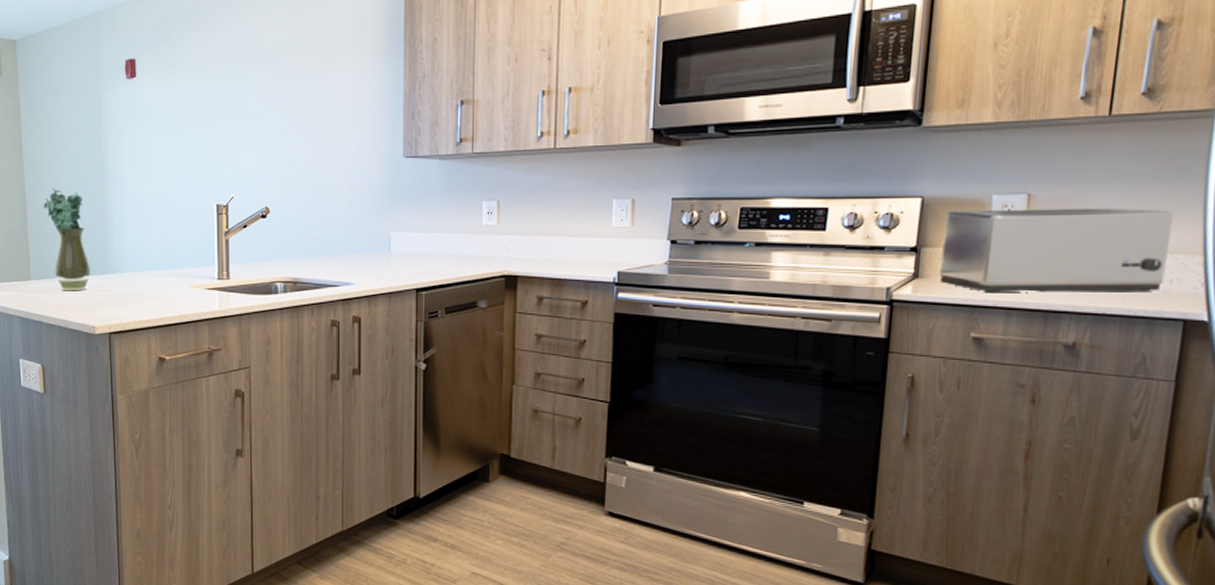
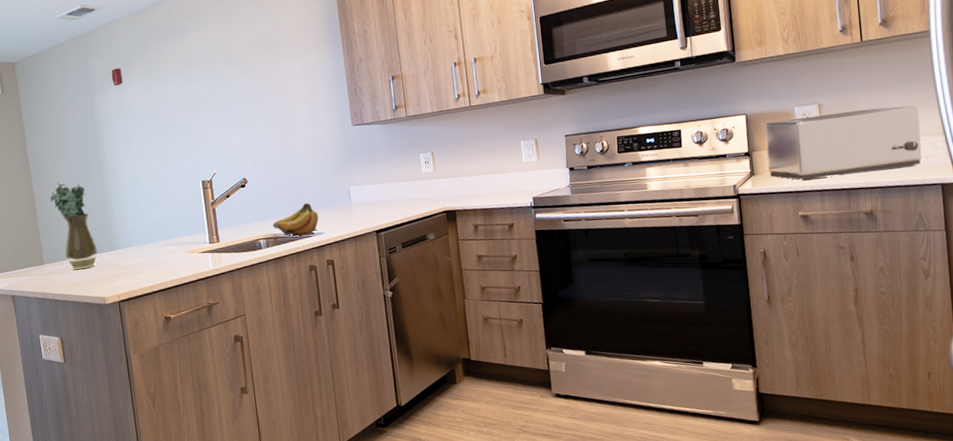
fruit: none [294,246,350,284] -> present [272,203,319,236]

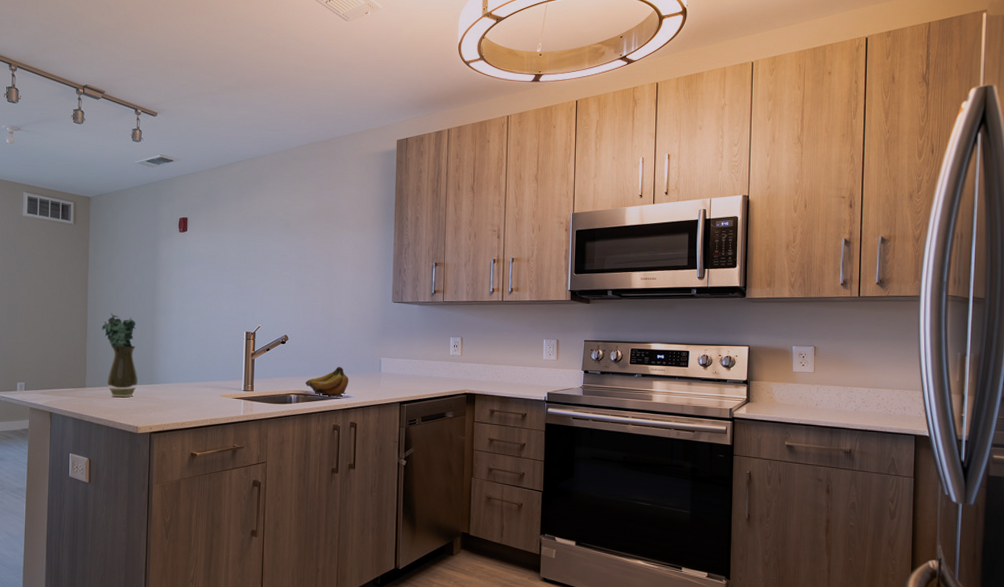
toaster: present [764,105,922,180] -> none [763,355,903,415]

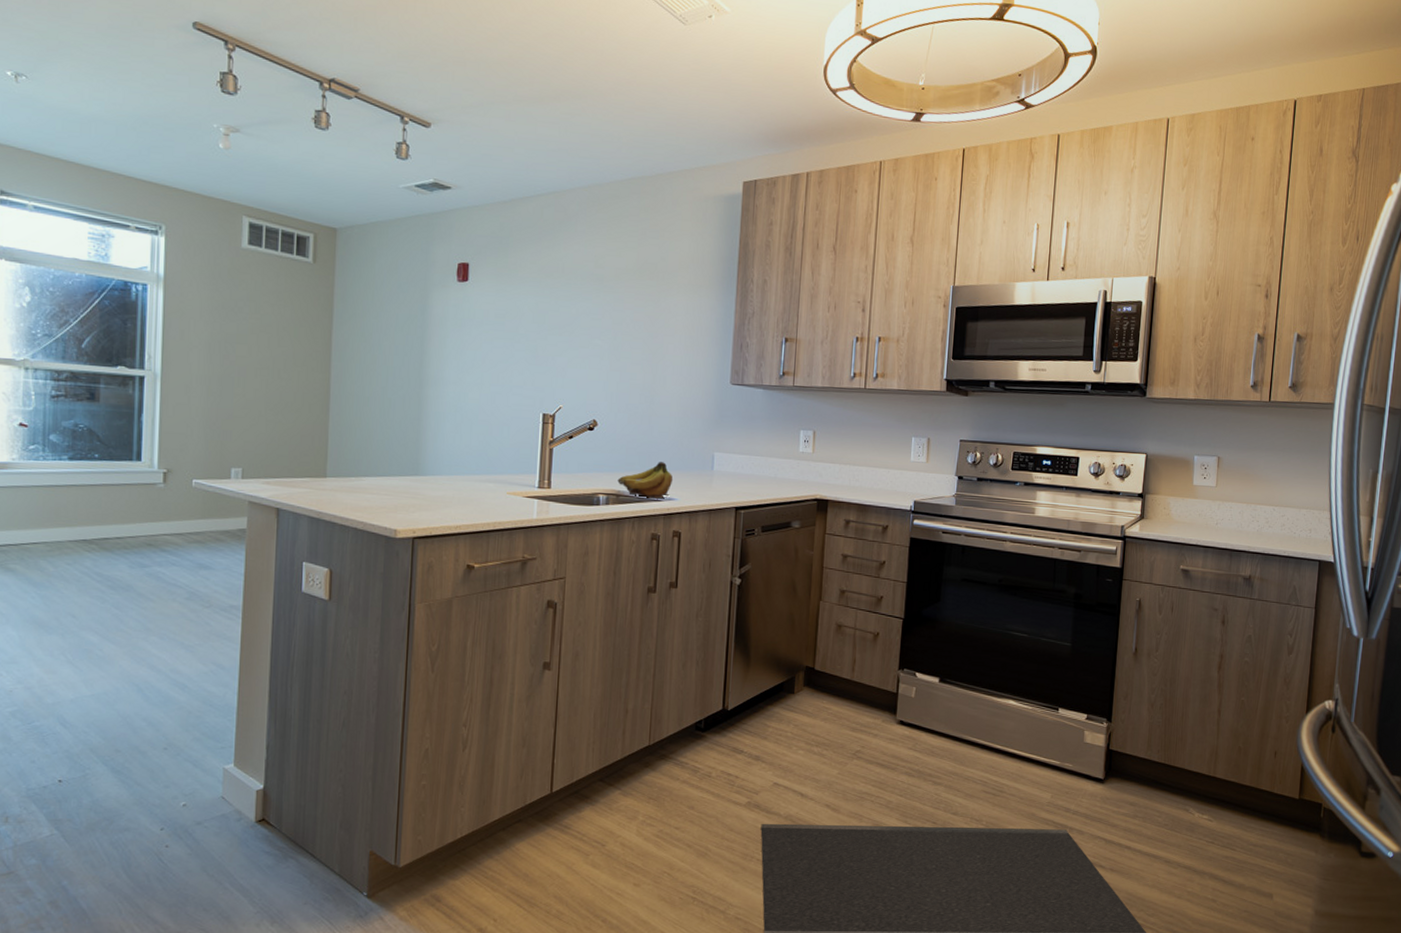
vase: present [102,312,138,398] -> none [350,381,398,492]

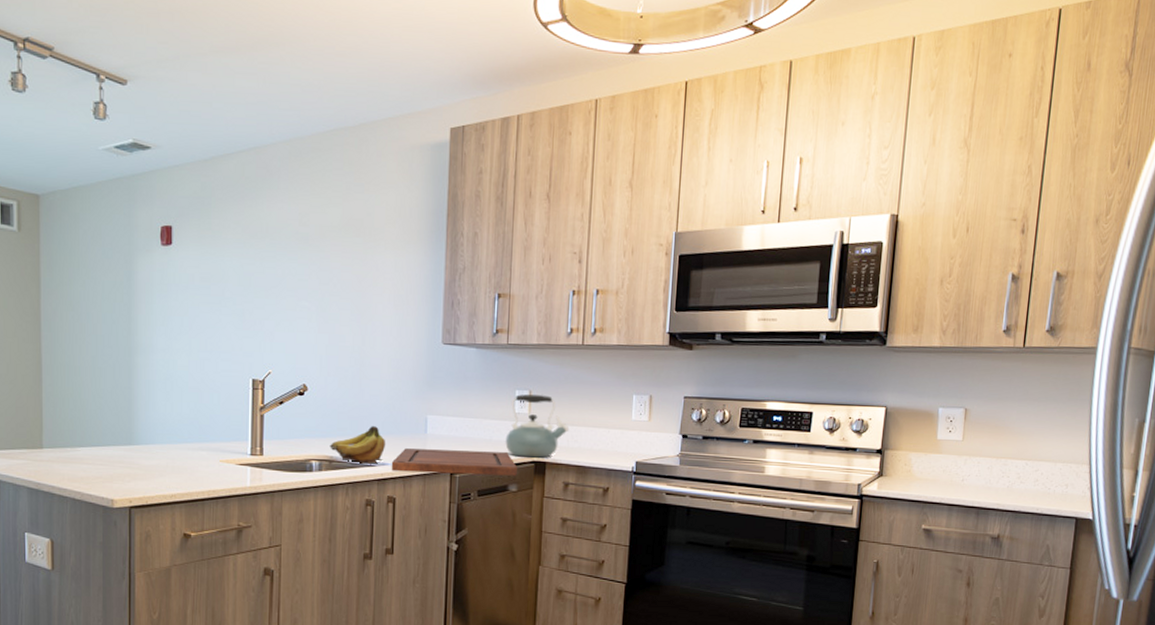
cutting board: none [677,484,800,513] -> present [391,448,517,476]
kettle: none [789,434,851,496] -> present [505,394,570,458]

